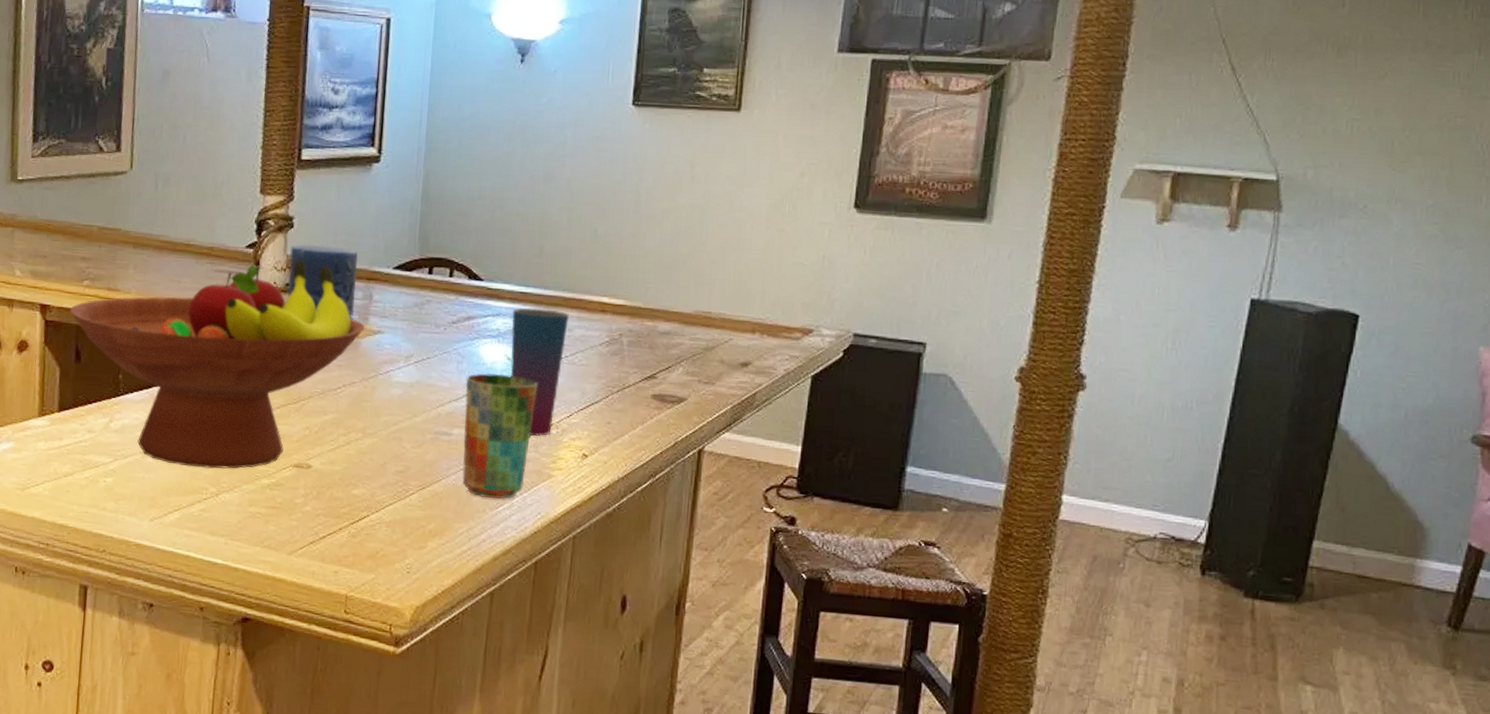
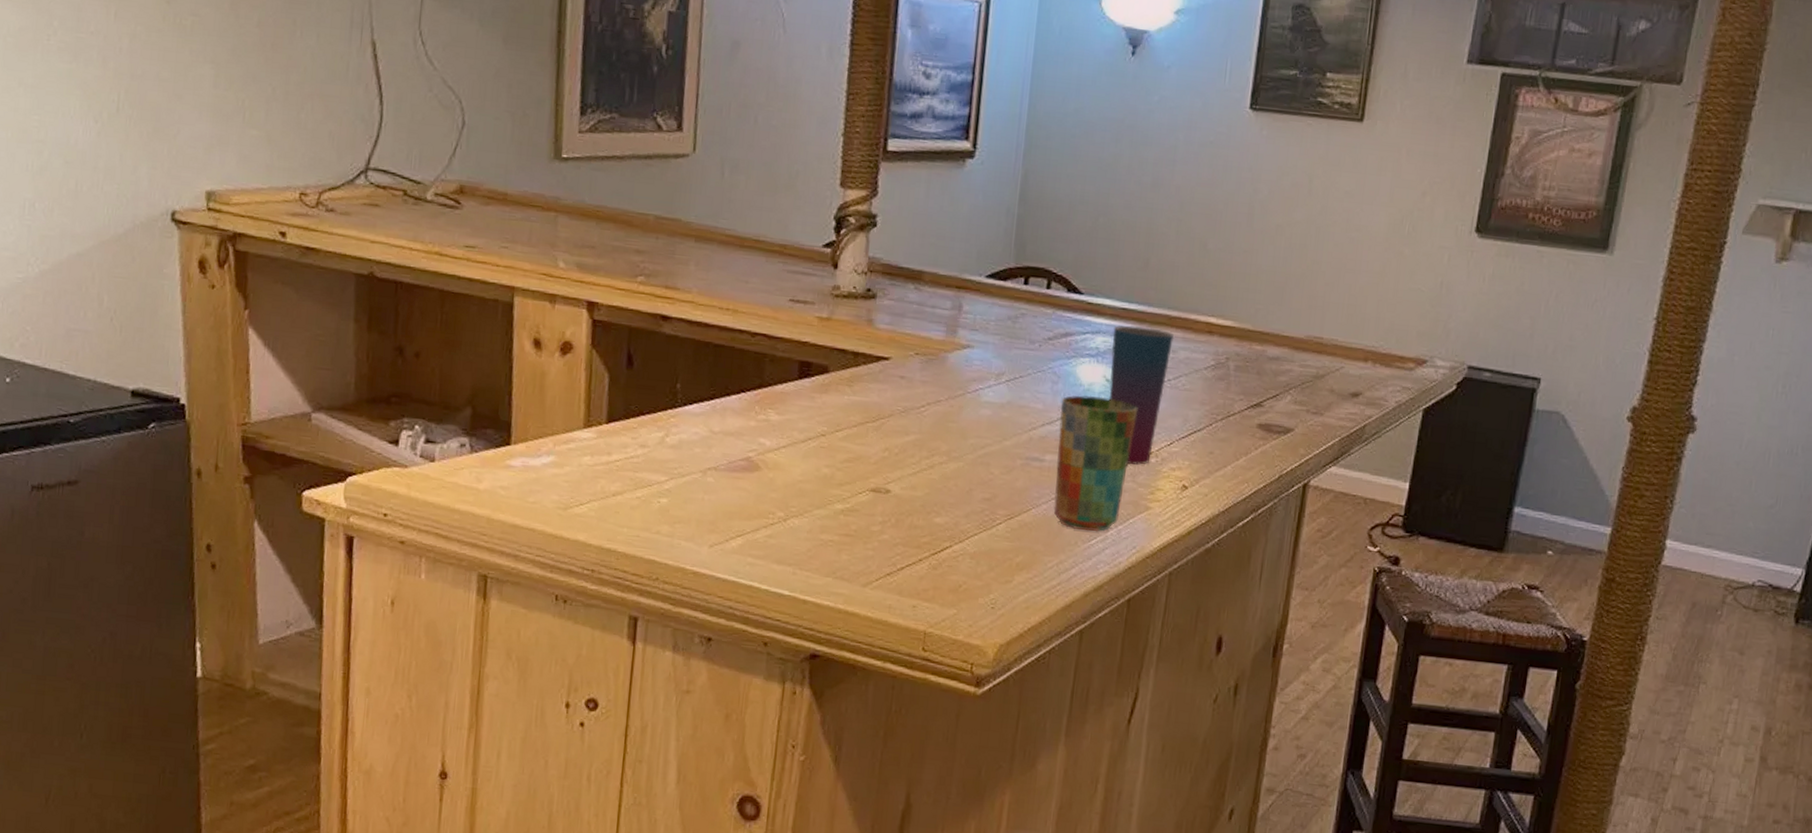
fruit bowl: present [69,260,365,469] -> none [621,263,953,492]
candle: present [287,244,358,318] -> none [868,246,947,329]

